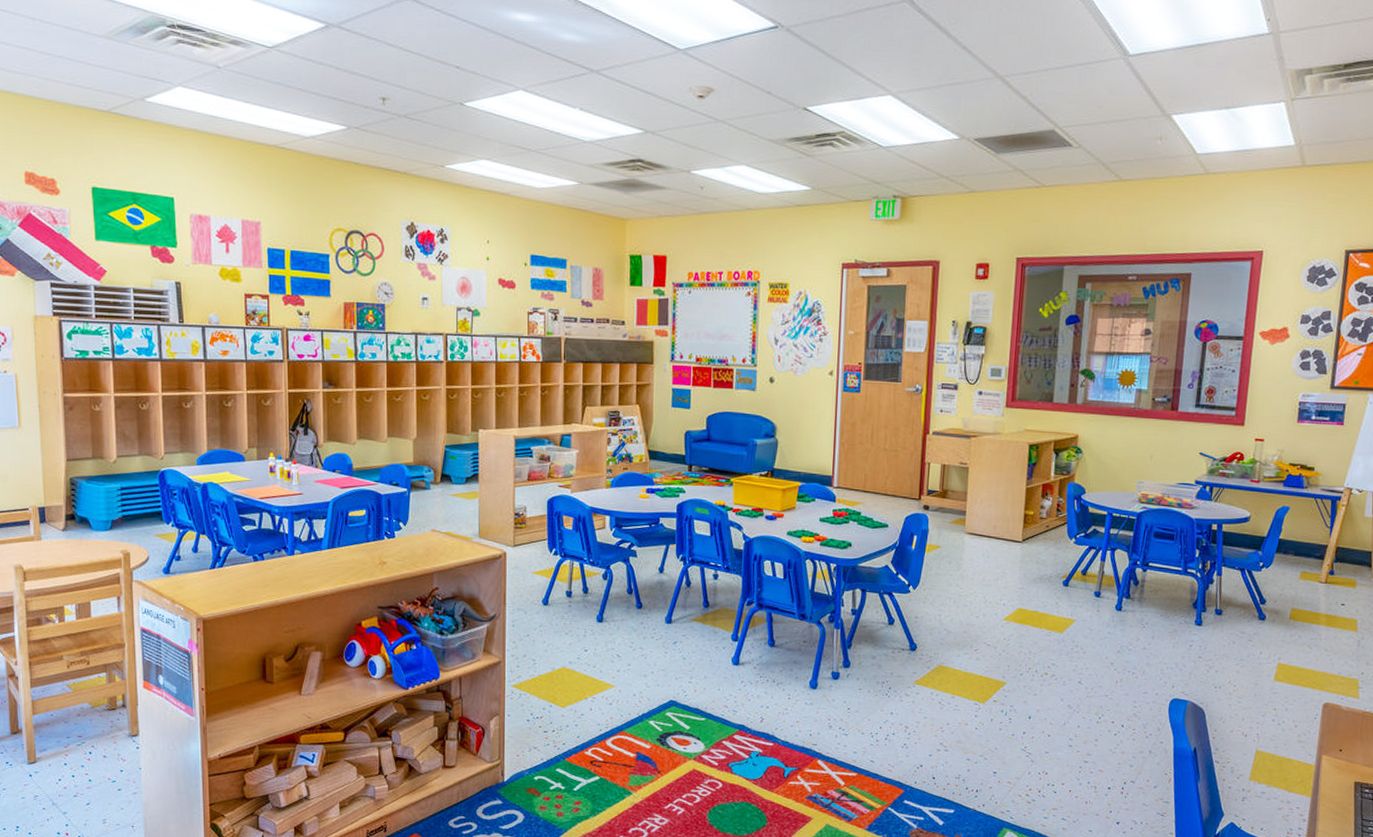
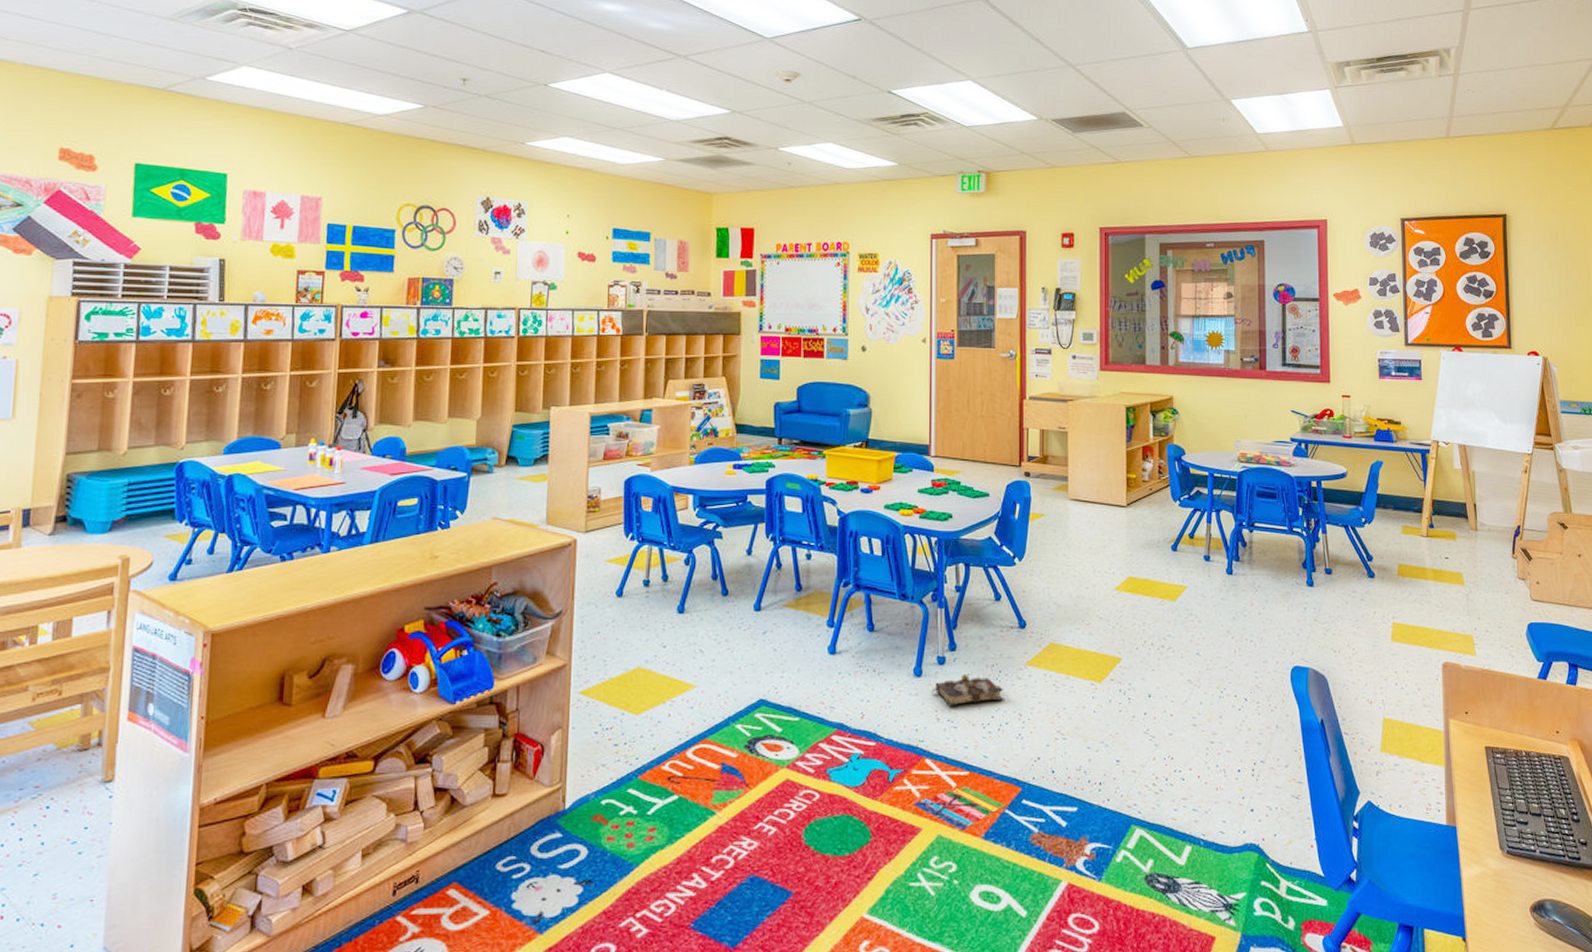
book: none [825,689,893,716] -> present [931,674,1004,706]

